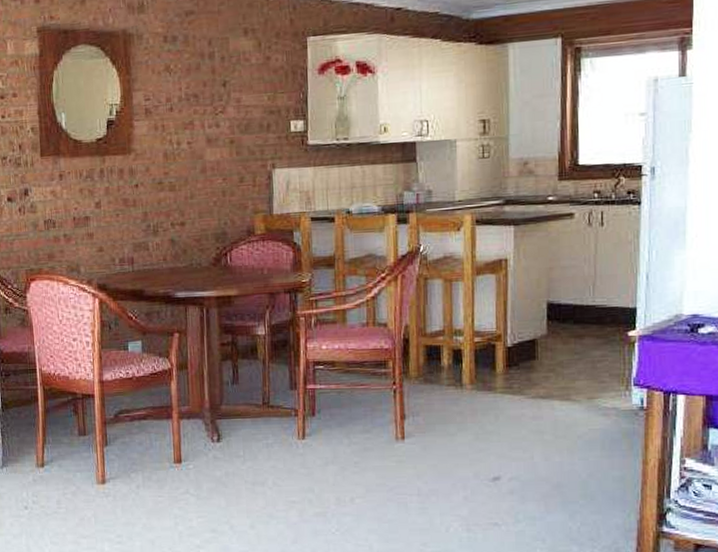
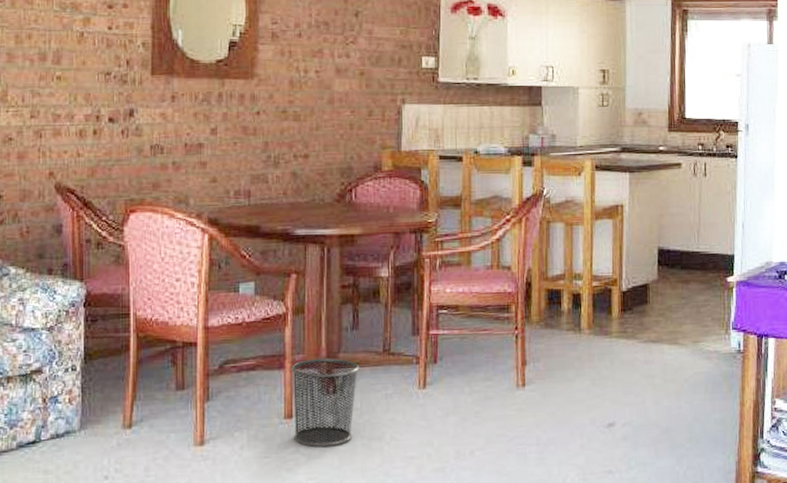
waste bin: none [177,410,241,490] -> present [290,358,360,448]

